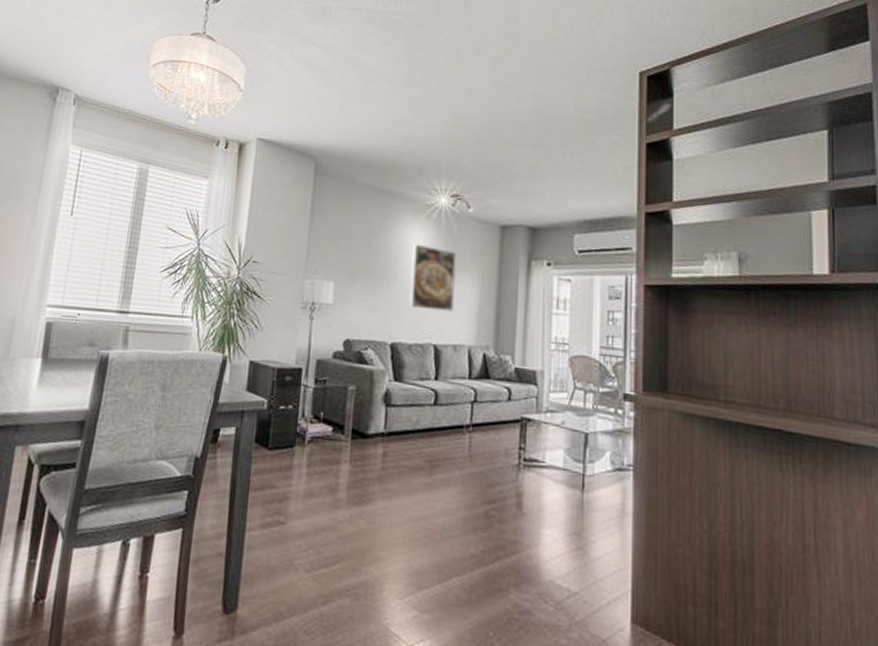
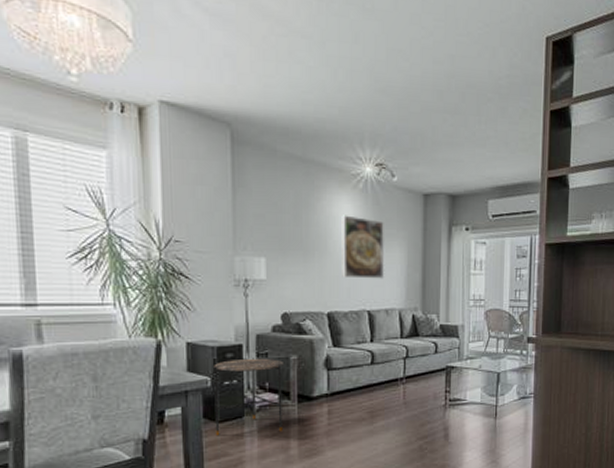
side table: none [264,383,342,470] -> present [214,358,285,436]

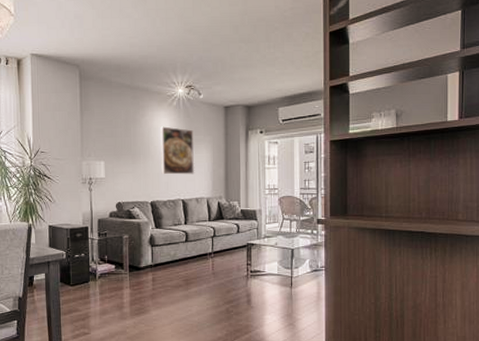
side table: present [214,358,285,436] -> none [68,237,119,296]

